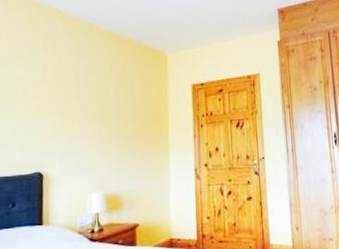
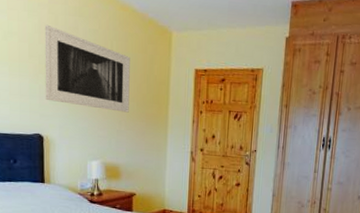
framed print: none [46,66,129,138] -> present [44,24,130,113]

